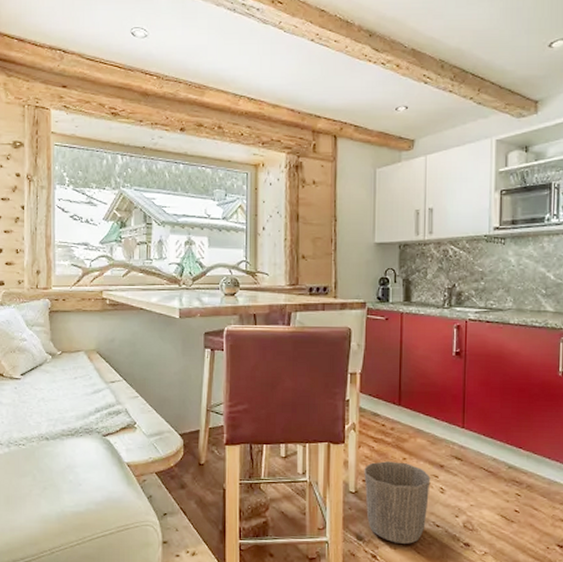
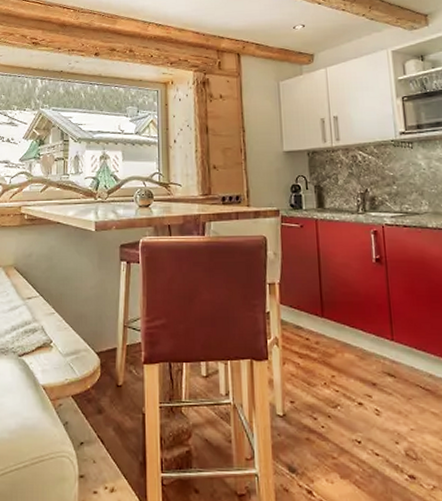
waste basket: present [364,461,431,544] -> none [291,379,364,477]

